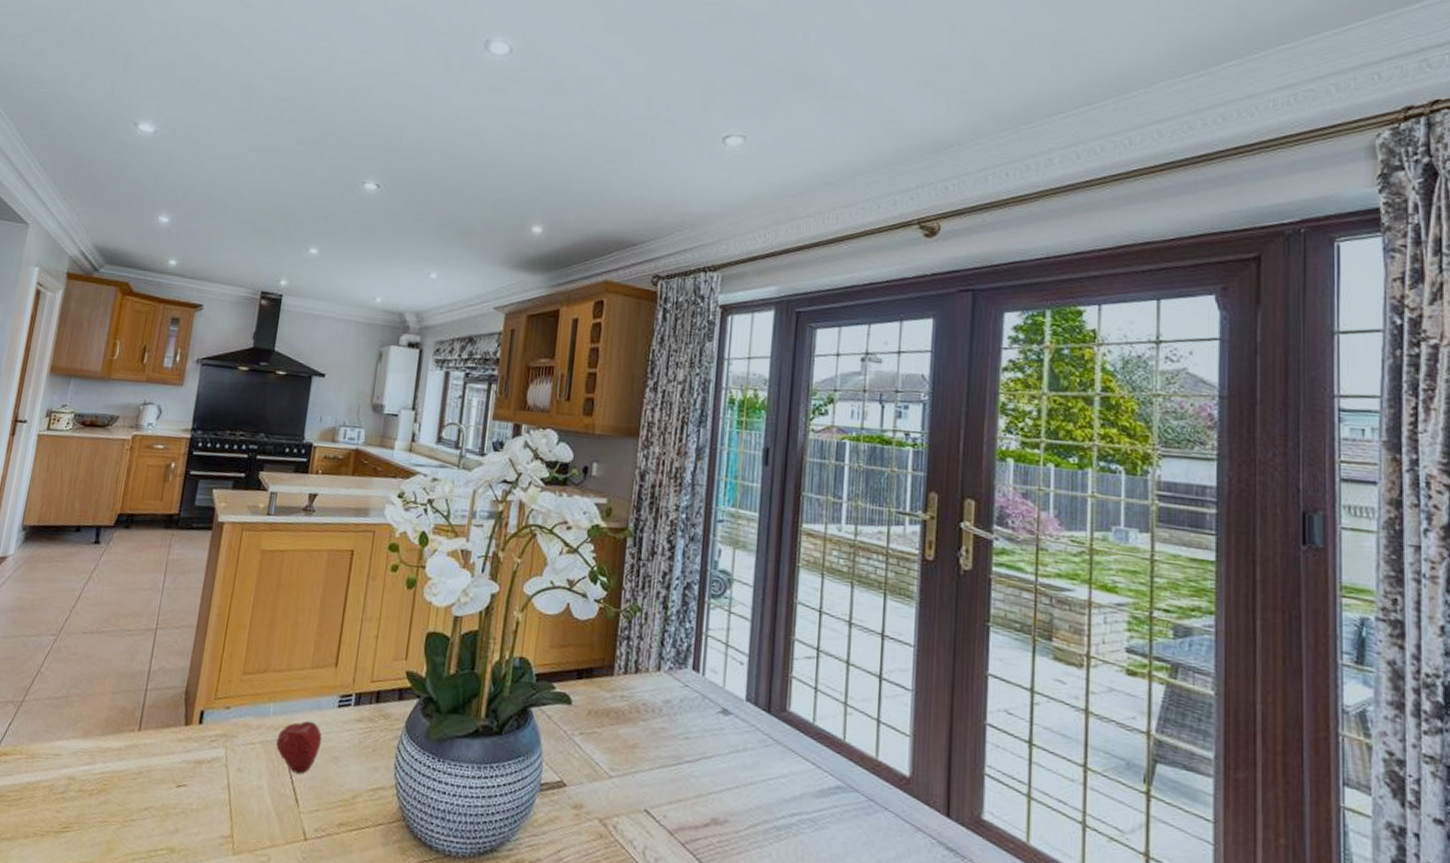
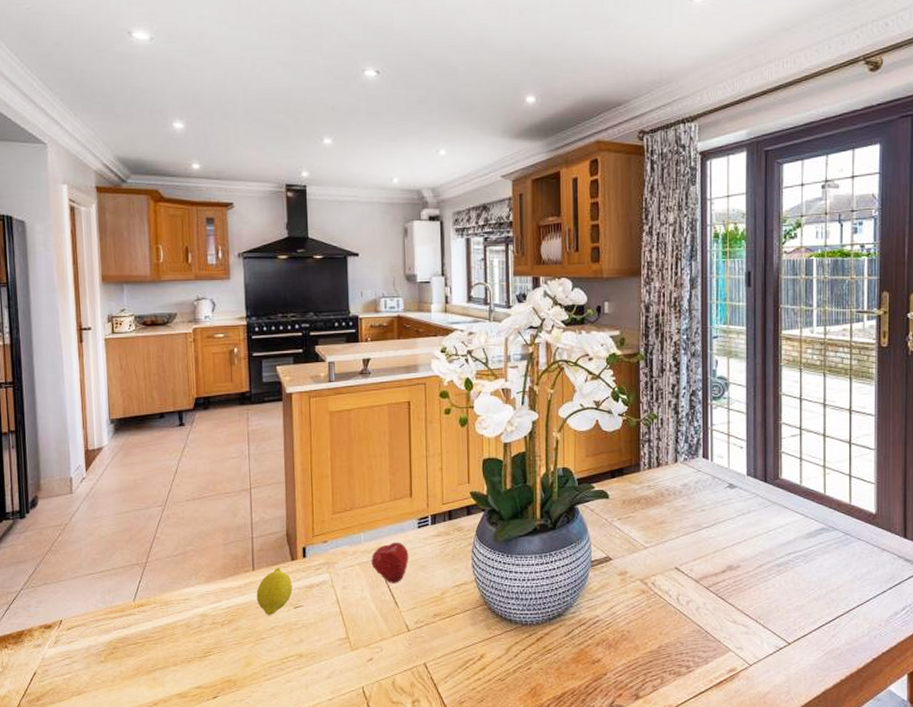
fruit: none [135,730,181,791] -> present [256,567,293,615]

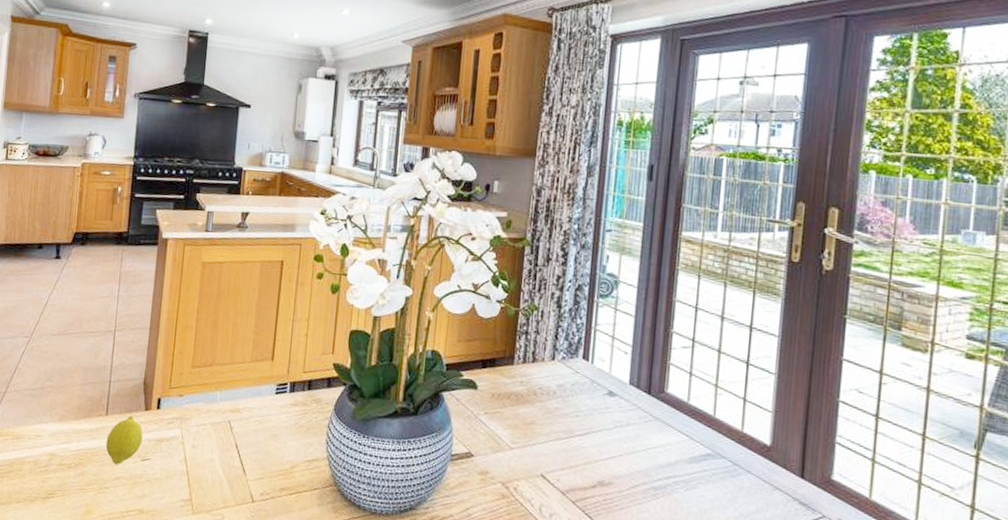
fruit: present [371,542,409,583] -> none [224,405,263,450]

